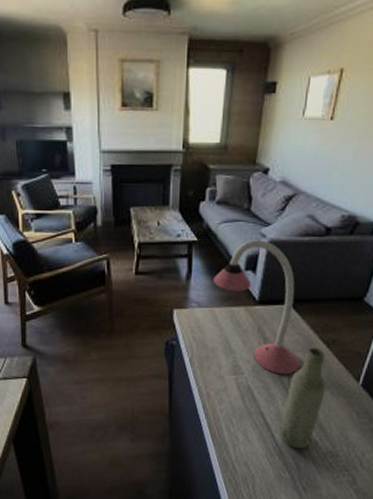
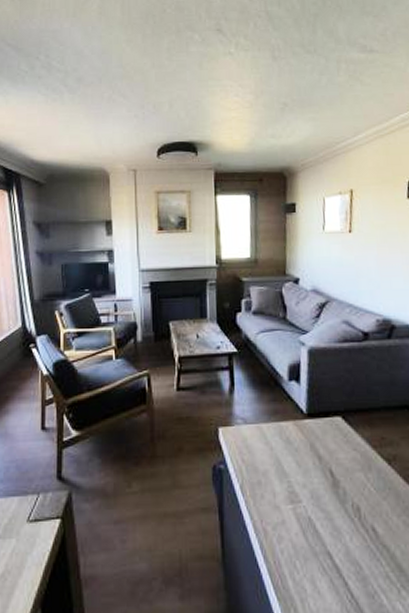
desk lamp: present [213,240,301,375] -> none [257,348,363,501]
bottle: present [280,347,326,450] -> none [352,465,397,602]

